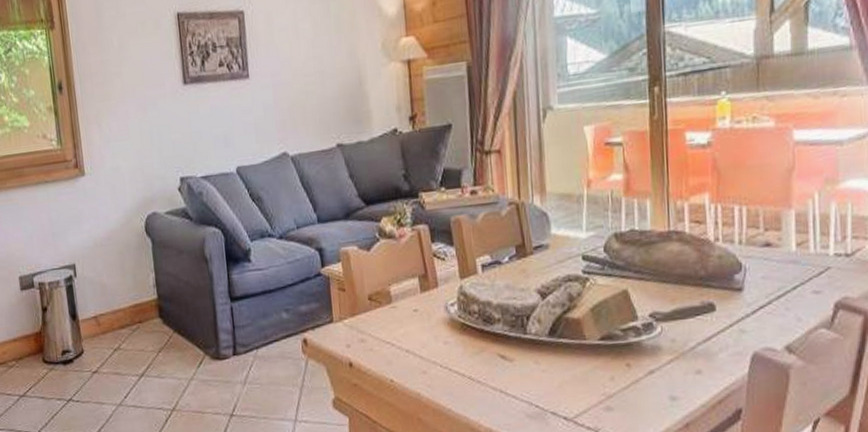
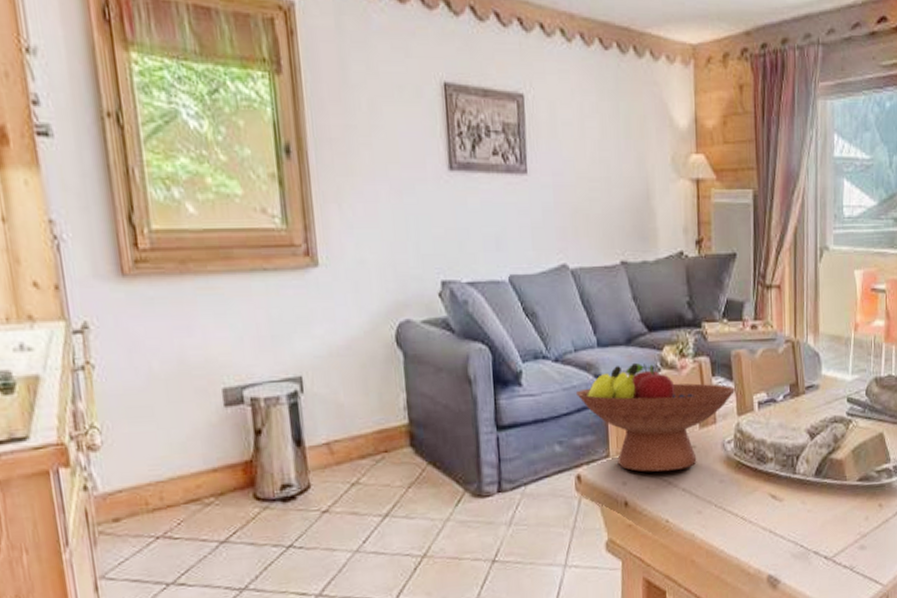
fruit bowl: none [300,234,457,335] -> present [577,362,736,472]

